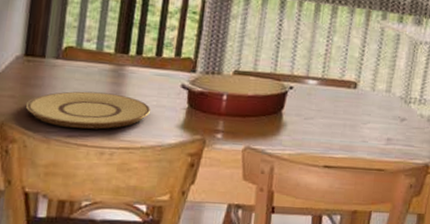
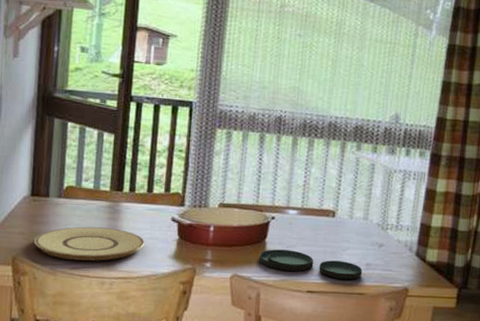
plate: none [273,121,383,155] -> present [258,249,363,280]

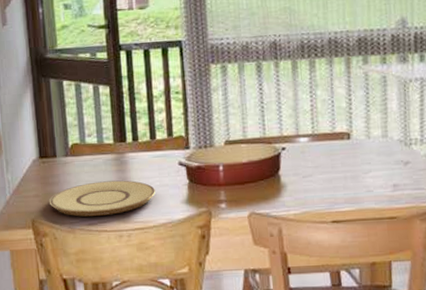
plate: present [258,249,363,280] -> none [274,180,391,205]

